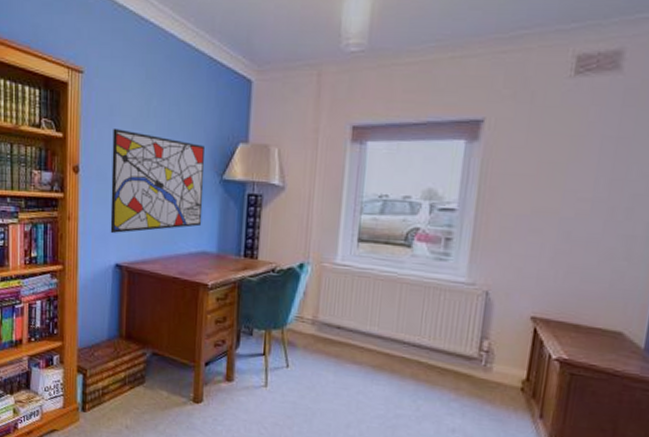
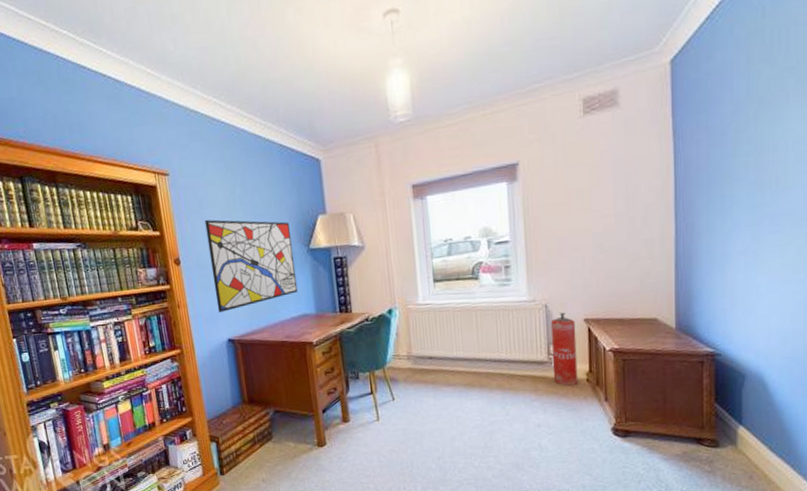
fire extinguisher: none [480,303,520,393] -> present [550,312,578,387]

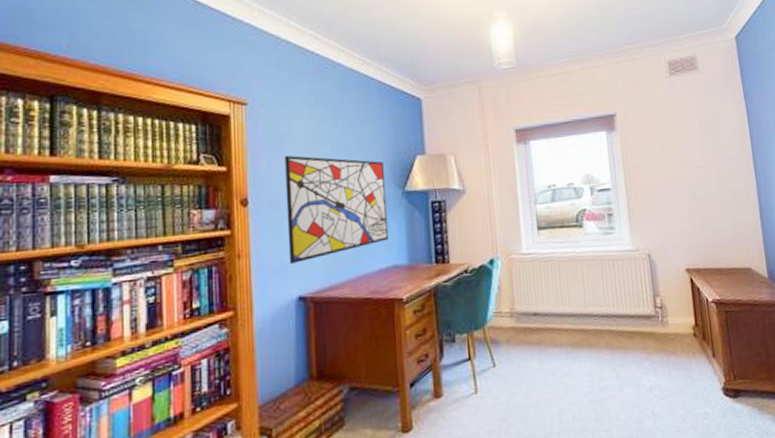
fire extinguisher: present [550,312,578,387] -> none [654,261,686,343]

